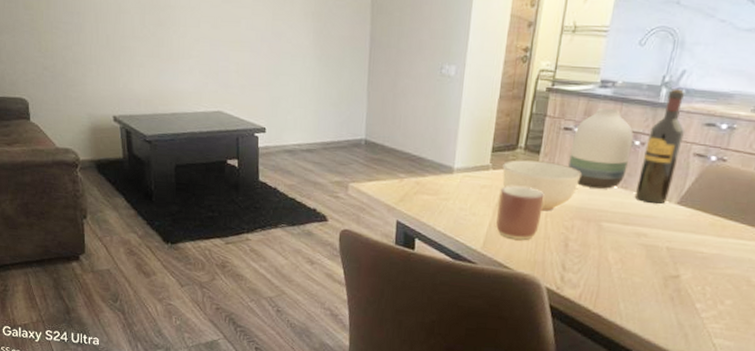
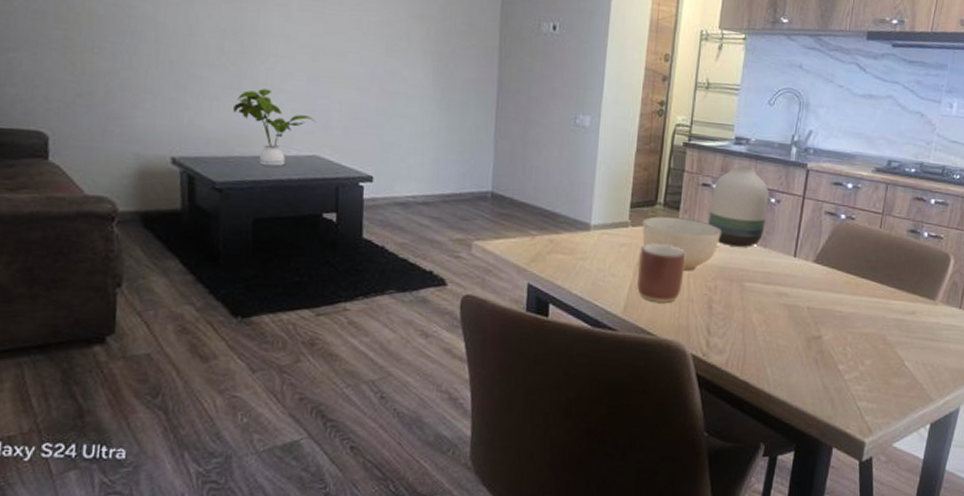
house plant: none [155,55,218,122] -> present [233,89,316,167]
wine bottle: present [634,89,686,204] -> none [773,148,816,262]

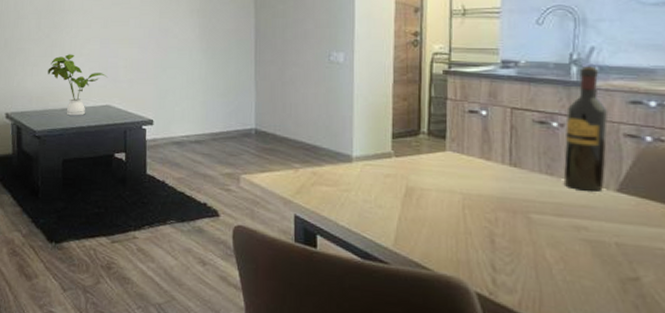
mug: present [637,243,687,303] -> none [406,174,459,236]
bowl: present [642,216,722,271] -> none [406,145,497,202]
vase: present [708,165,769,247] -> none [480,90,550,176]
wine bottle: none [773,148,816,262] -> present [563,66,609,192]

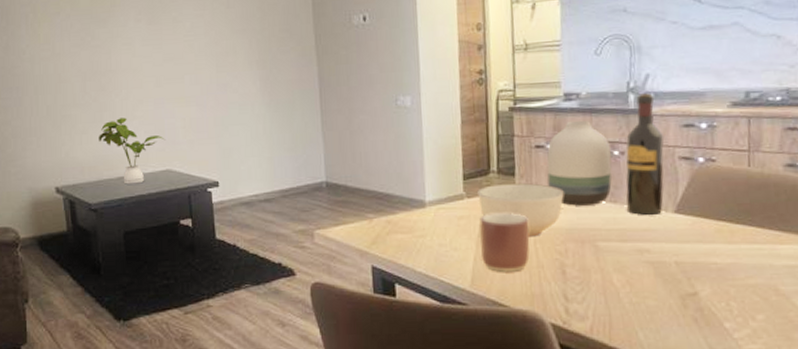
bowl: none [406,145,497,202] -> present [477,182,564,237]
mug: none [406,174,459,236] -> present [479,212,530,273]
vase: none [480,90,550,176] -> present [547,121,612,206]

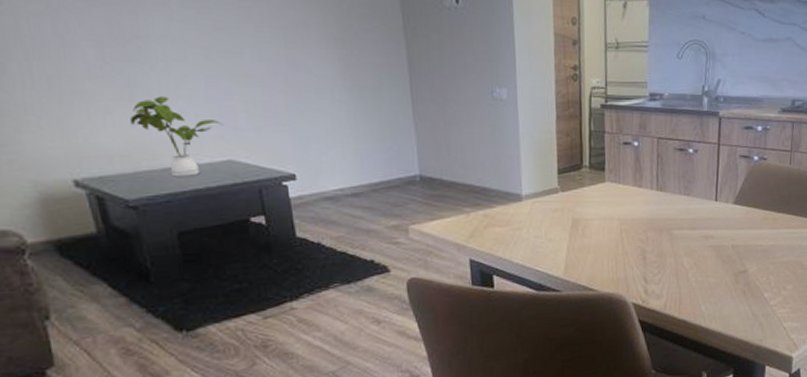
bowl: present [477,182,564,237] -> none [571,177,647,227]
mug: present [479,212,530,273] -> none [572,205,617,261]
vase: present [547,121,612,206] -> none [633,121,687,199]
wine bottle: present [626,93,665,215] -> none [696,97,729,206]

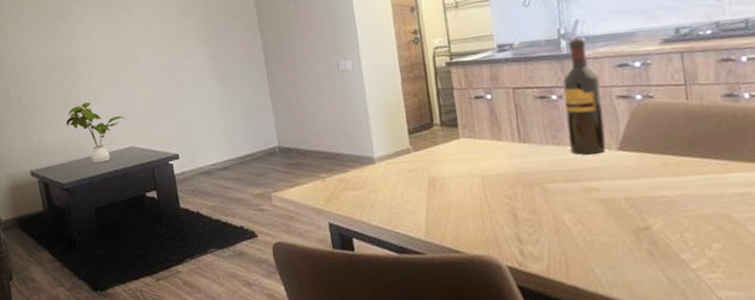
wine bottle: none [696,97,729,206] -> present [562,38,607,155]

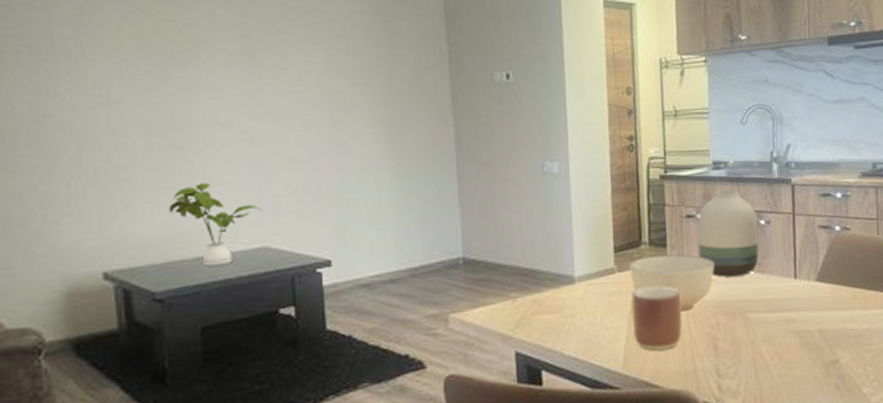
bowl: none [423,132,508,184] -> present [629,254,715,312]
mug: none [427,162,480,221] -> present [631,286,683,351]
vase: none [486,69,553,152] -> present [697,190,759,277]
wine bottle: present [562,38,607,155] -> none [771,163,806,284]

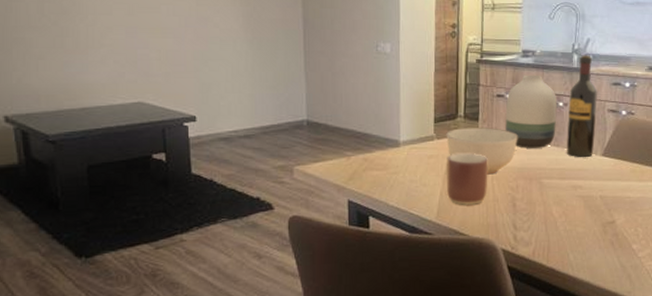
house plant: present [169,183,262,267] -> none [59,45,137,116]
wine bottle: none [771,163,806,284] -> present [566,55,598,157]

